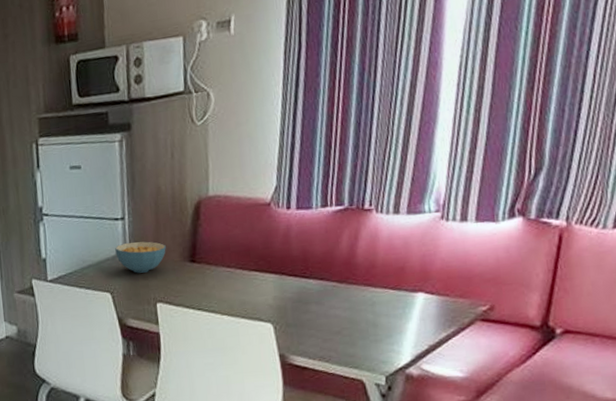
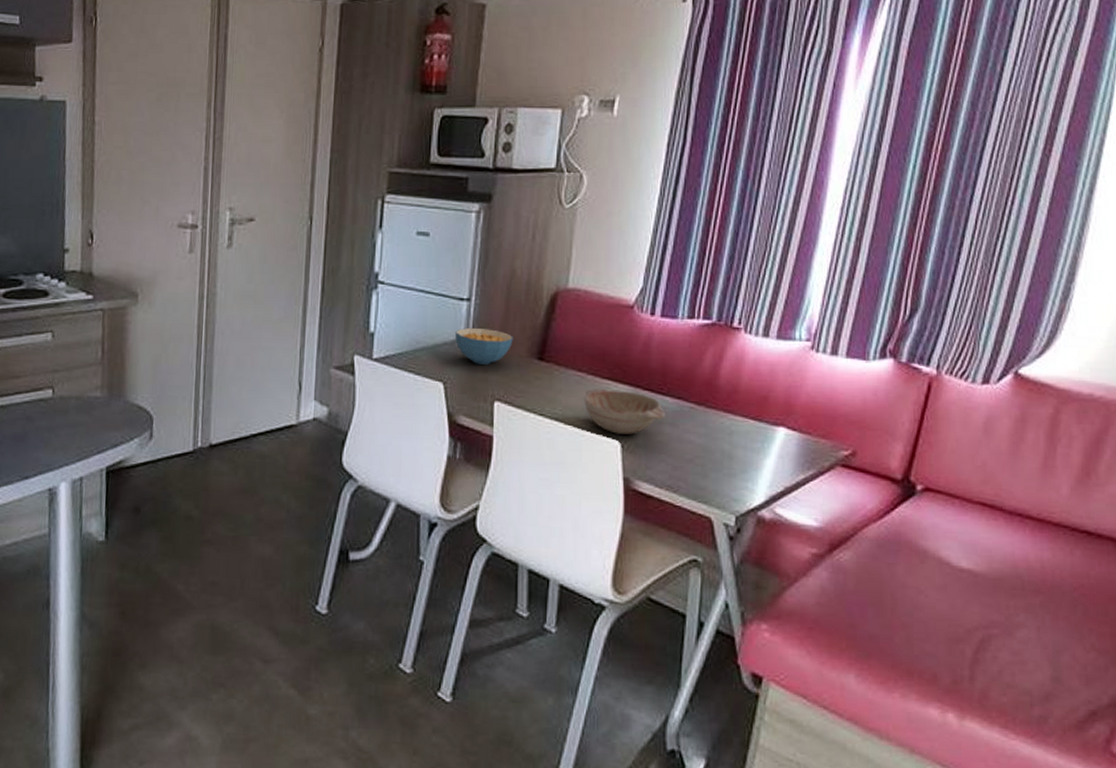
decorative bowl: none [235,279,311,318] -> present [583,389,665,435]

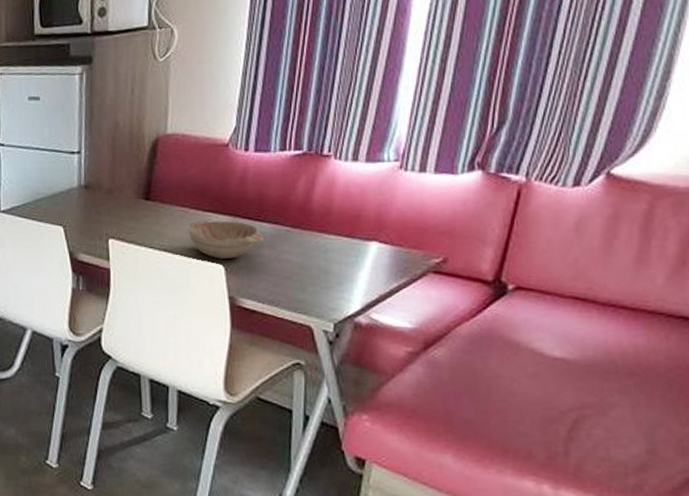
cereal bowl: present [455,327,513,365] -> none [70,176,121,208]

